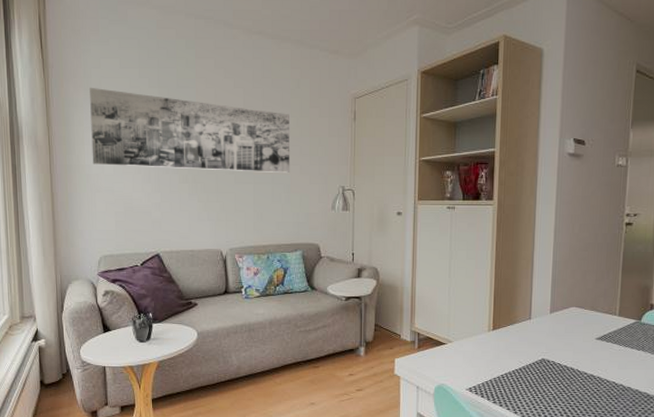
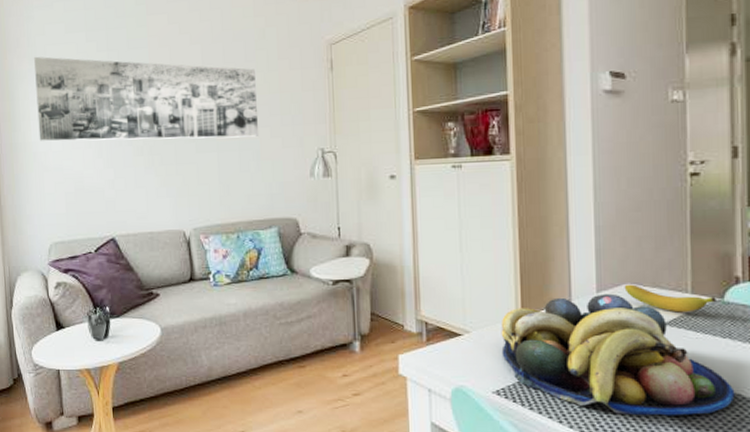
fruit bowl: none [475,314,643,409] -> present [501,293,735,416]
banana: none [570,307,636,330] -> present [624,284,716,313]

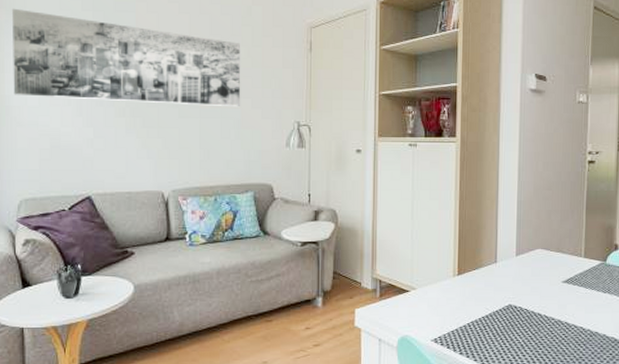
fruit bowl: present [501,293,735,416] -> none [440,257,610,357]
banana: present [624,284,716,313] -> none [536,249,601,273]

